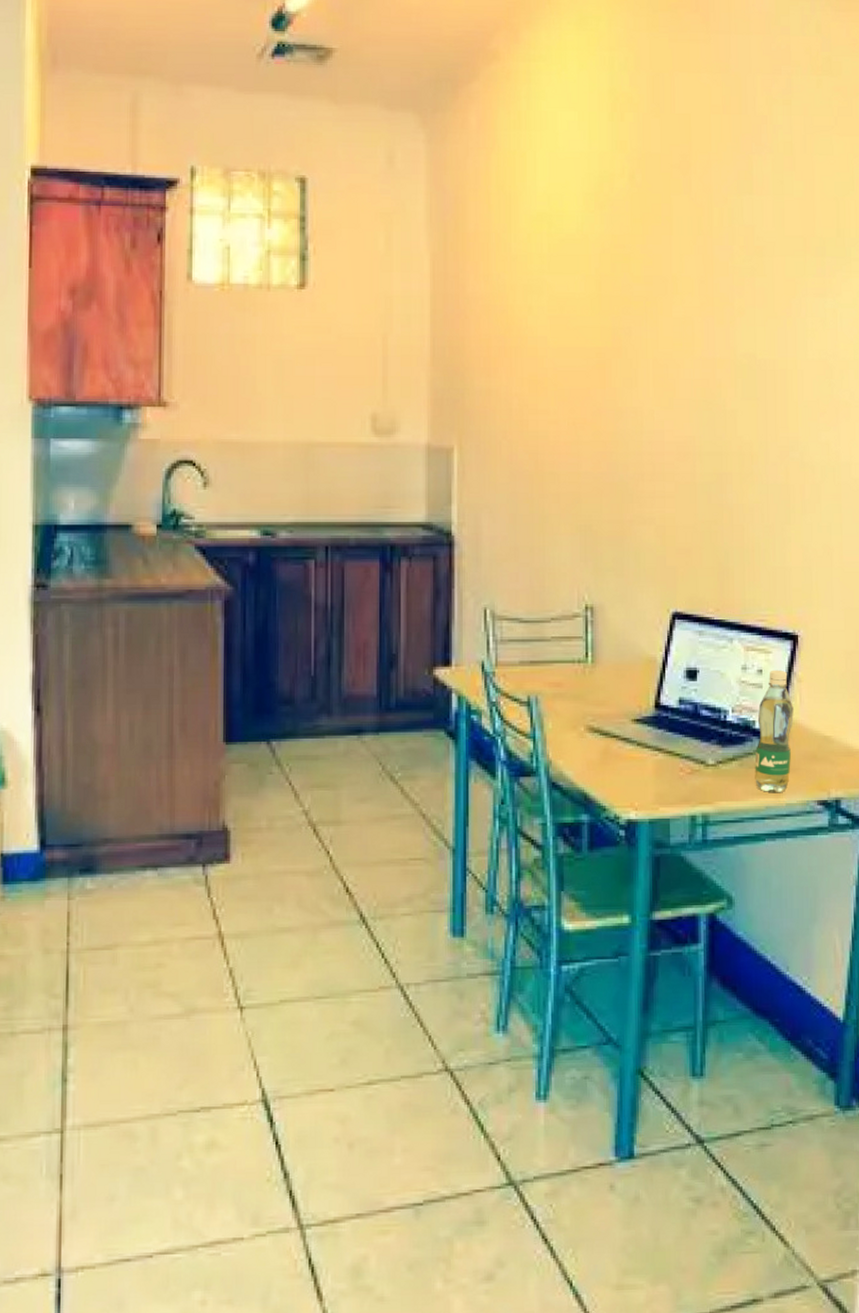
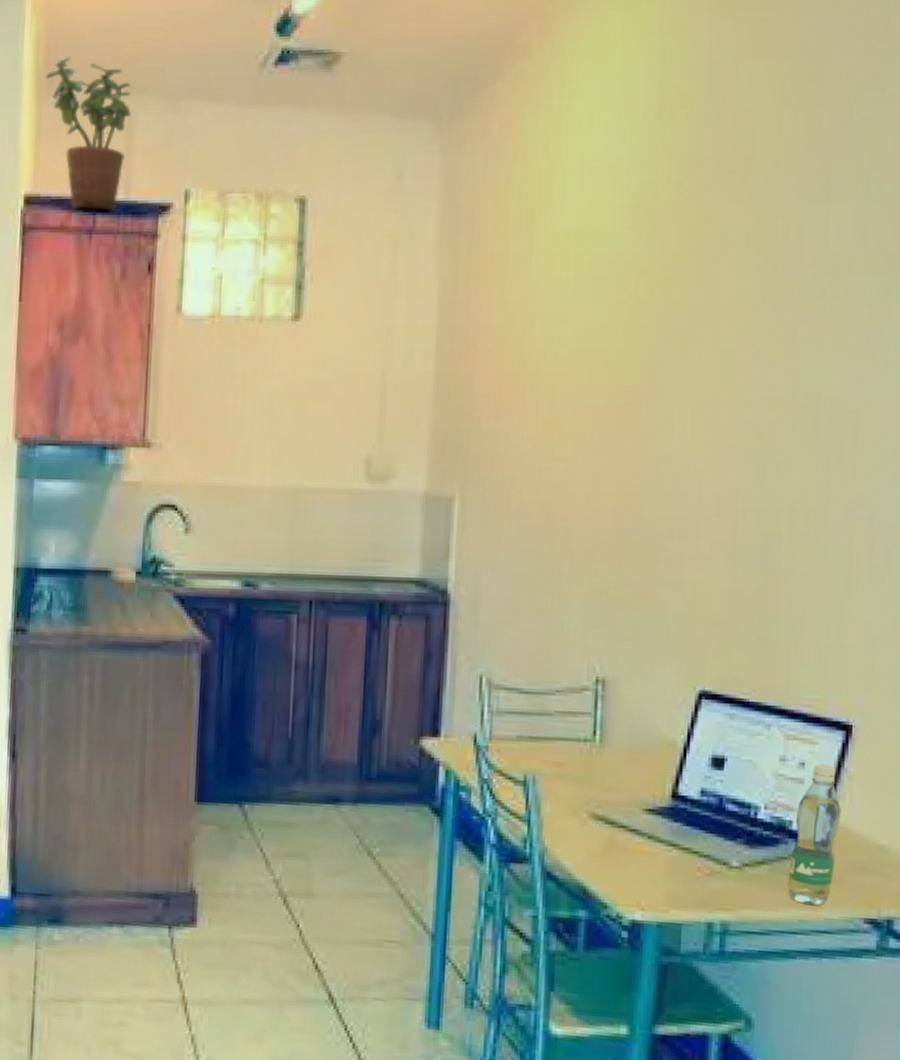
potted plant: none [48,38,136,188] -> present [45,57,132,215]

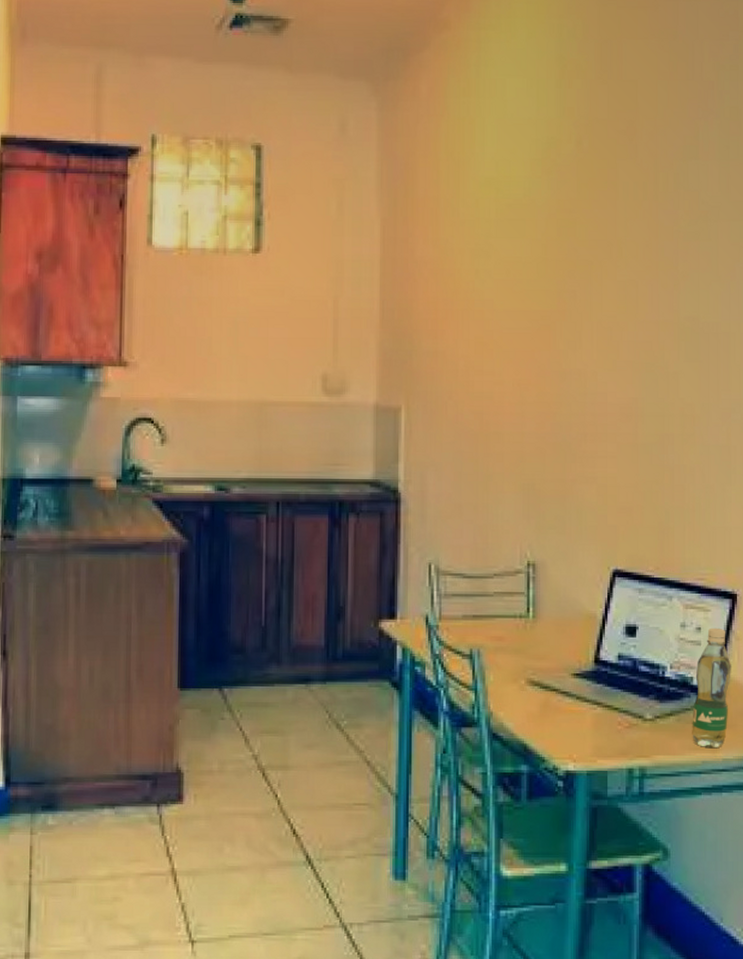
potted plant: present [45,57,132,215] -> none [17,12,100,156]

